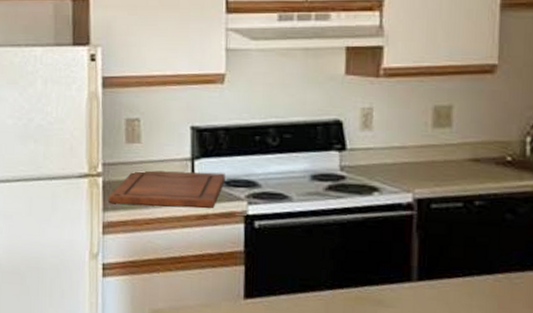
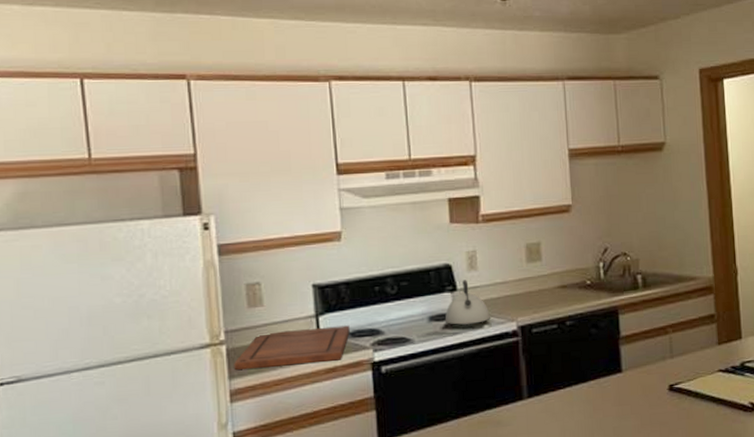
kettle: none [329,139,382,189] -> present [444,280,490,325]

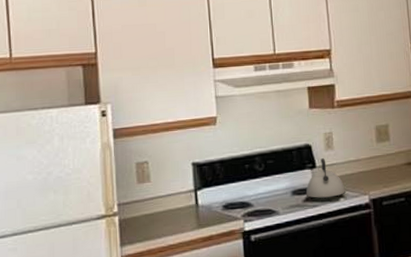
cutting board: present [234,325,350,371] -> none [125,199,224,239]

